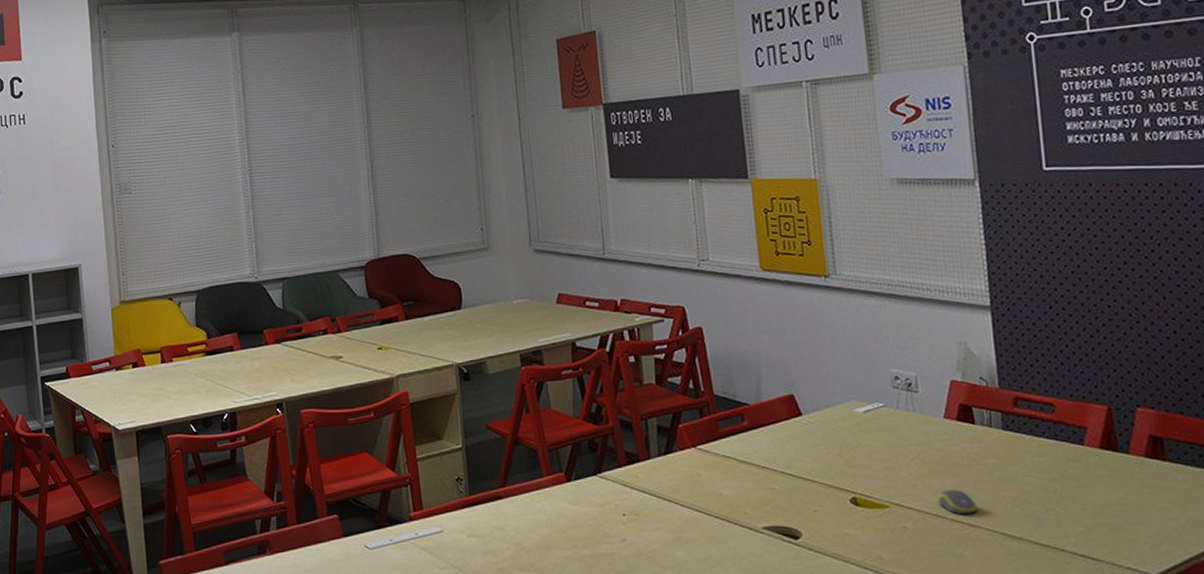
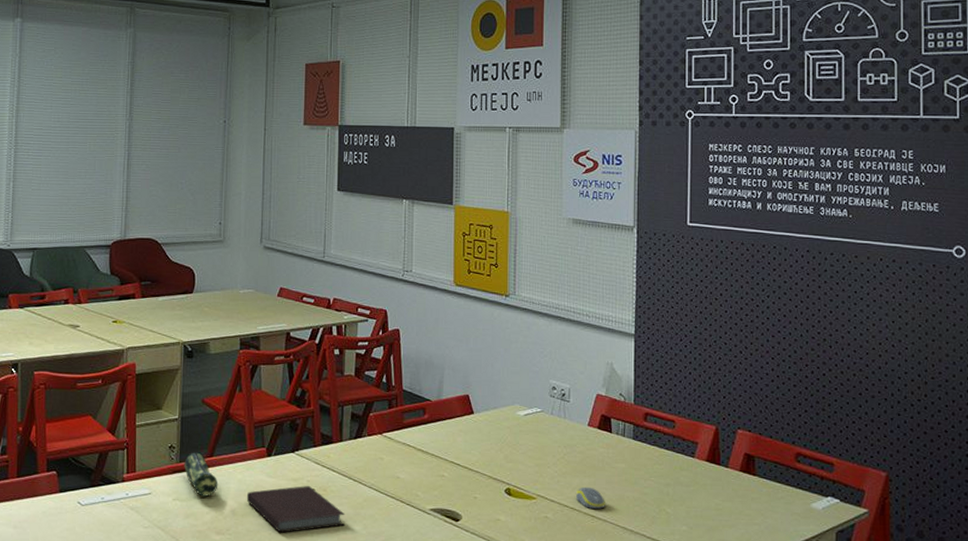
pencil case: none [474,483,516,531] -> present [184,452,218,497]
notebook: none [548,511,664,565] -> present [246,486,345,533]

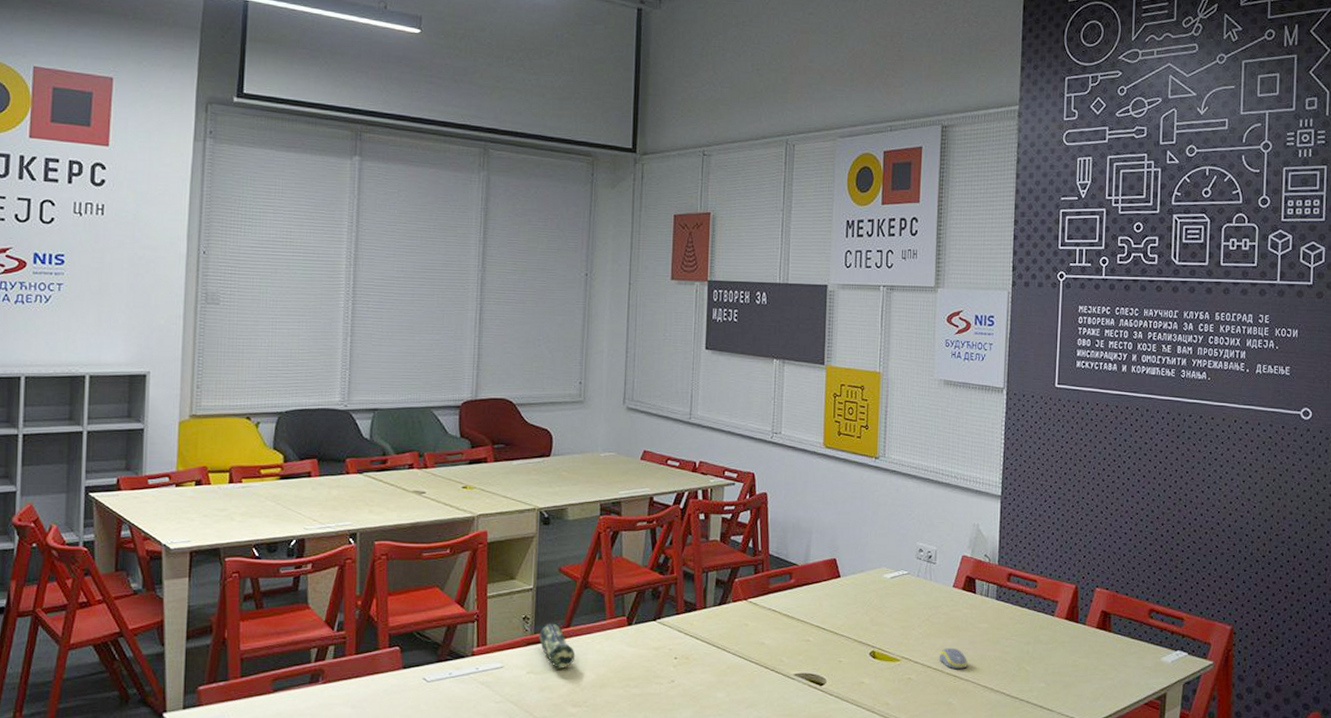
notebook: present [246,486,345,533] -> none [605,654,707,703]

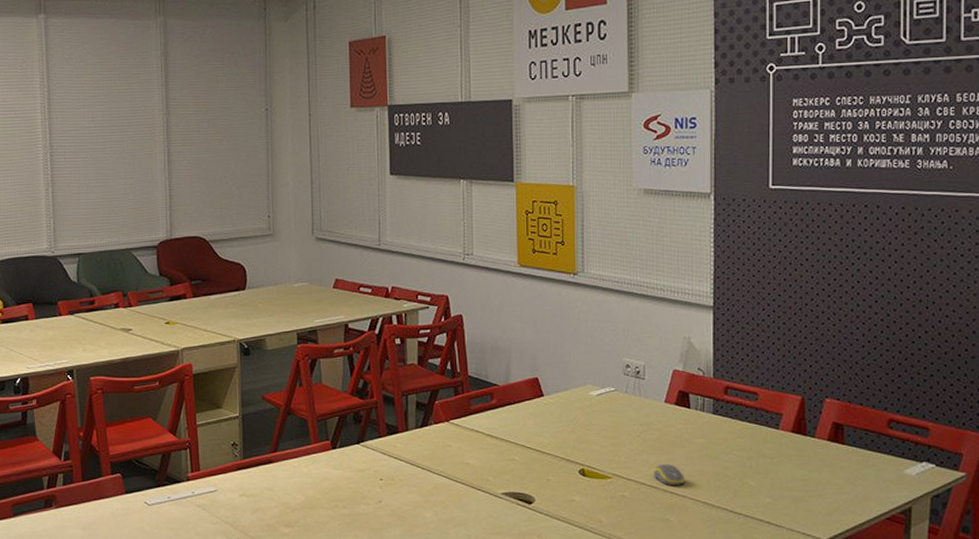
pencil case: present [539,623,576,669] -> none [248,448,284,491]

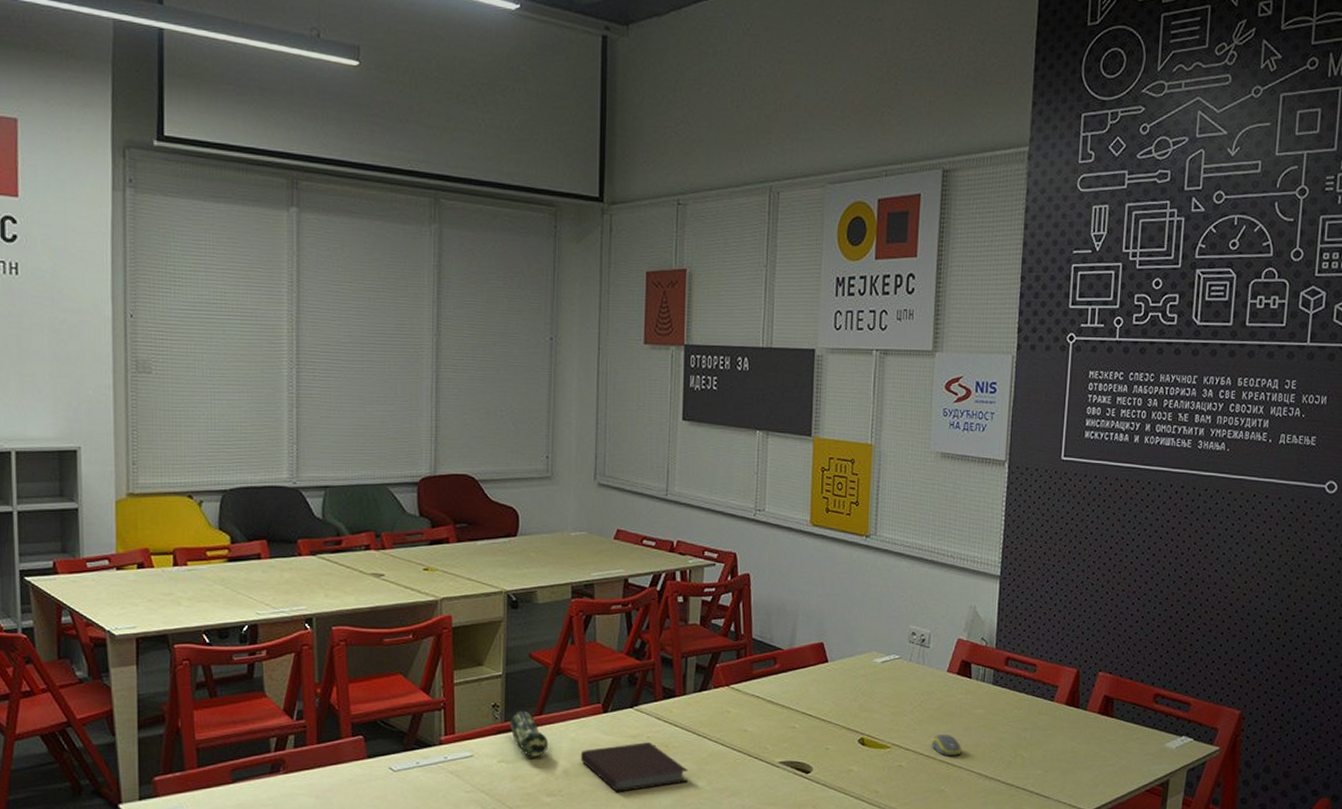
pencil case: none [248,448,284,491] -> present [510,711,549,757]
notebook: none [313,476,415,523] -> present [580,742,688,792]

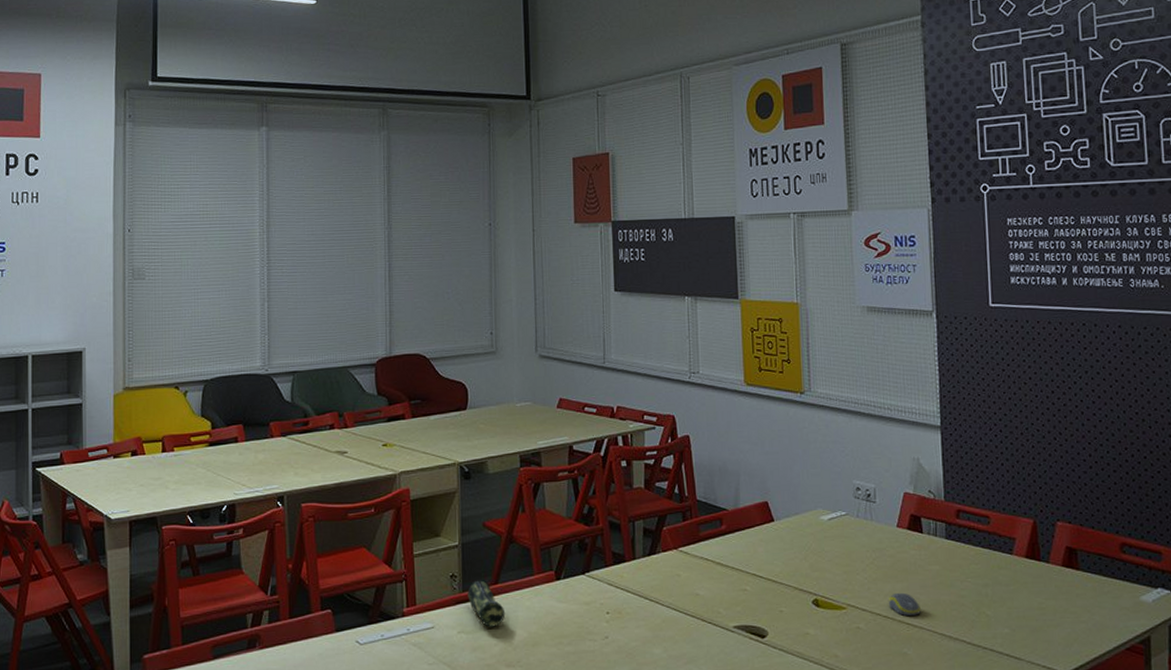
notebook: present [580,742,688,792] -> none [536,609,643,662]

